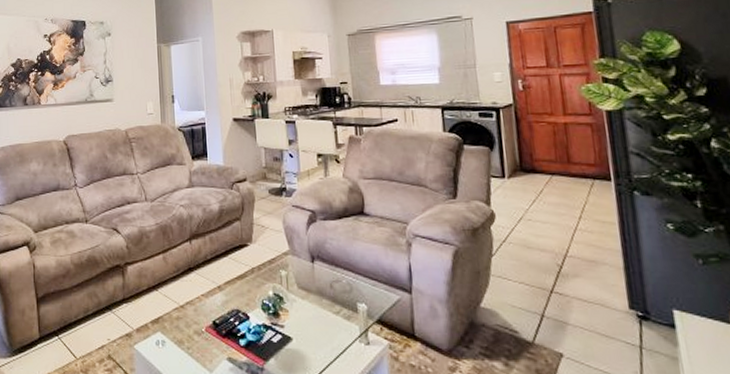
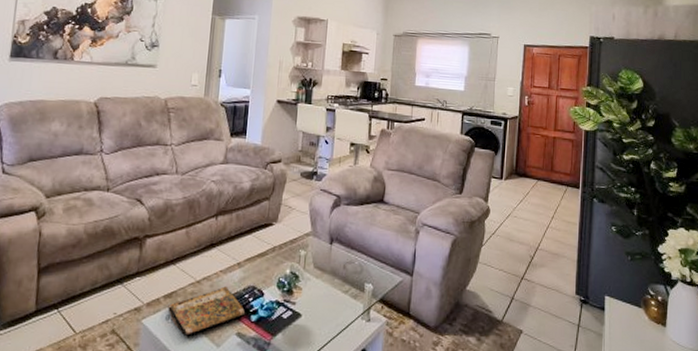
book: none [156,310,234,362] -> present [168,286,246,337]

